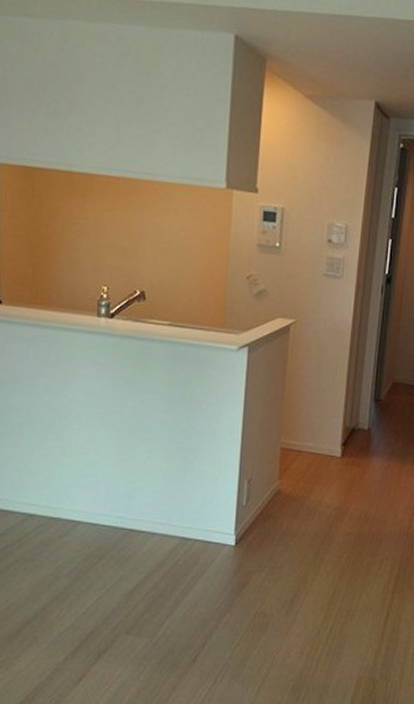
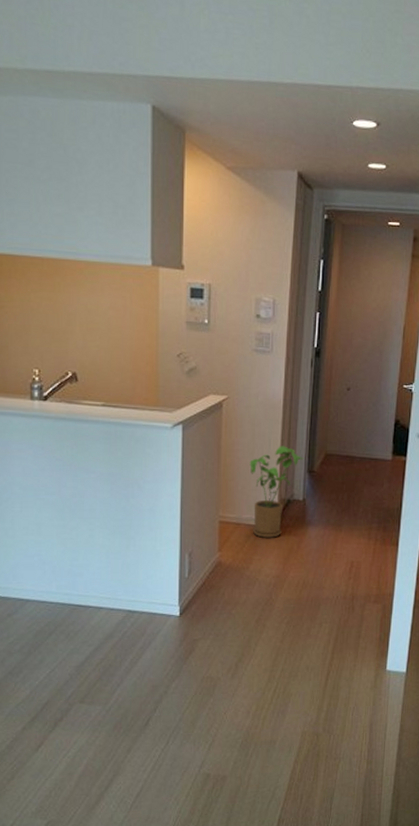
house plant: none [314,372,370,467] -> present [249,446,303,538]

